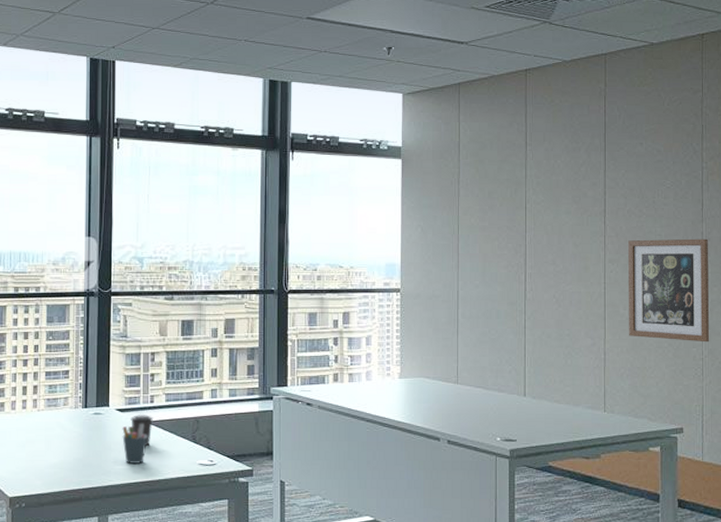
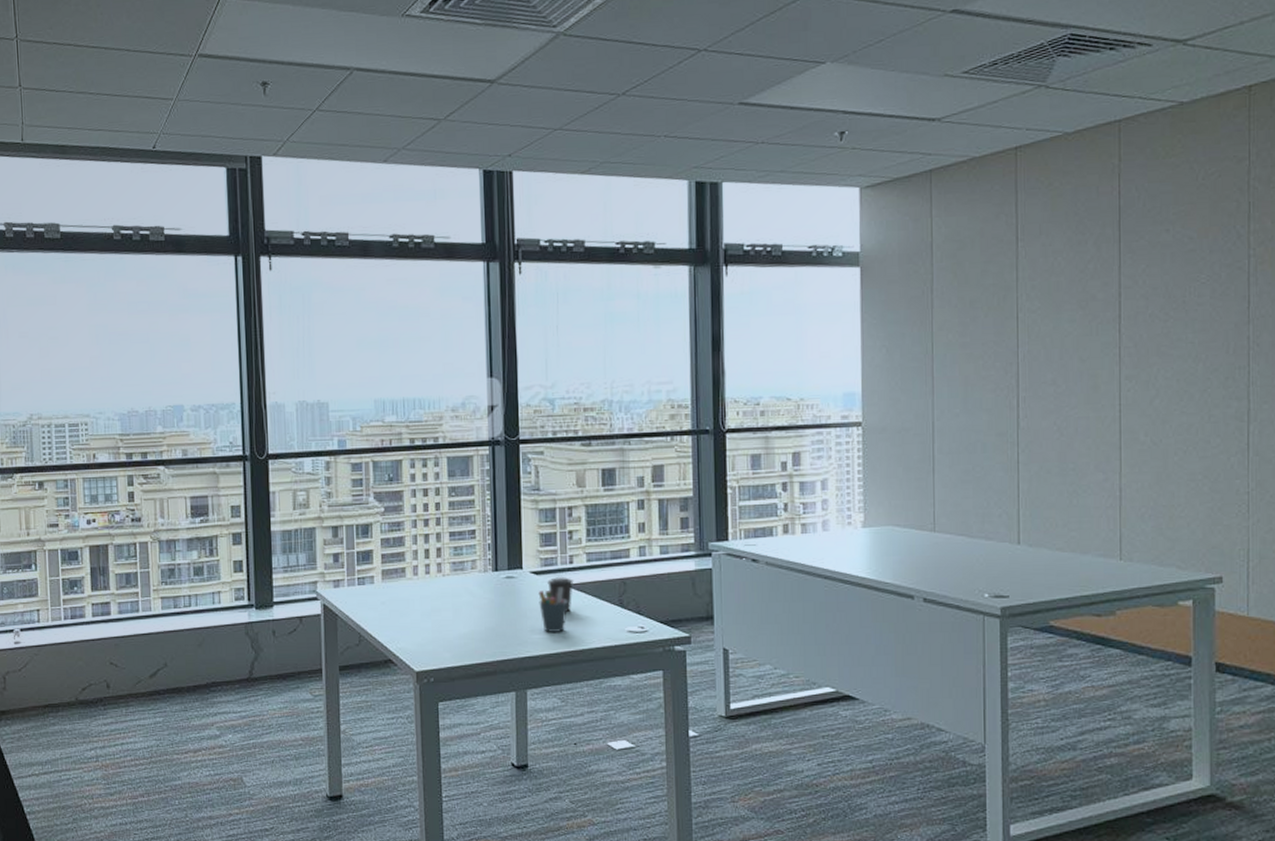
wall art: present [628,238,710,343] -> none [1151,344,1258,473]

